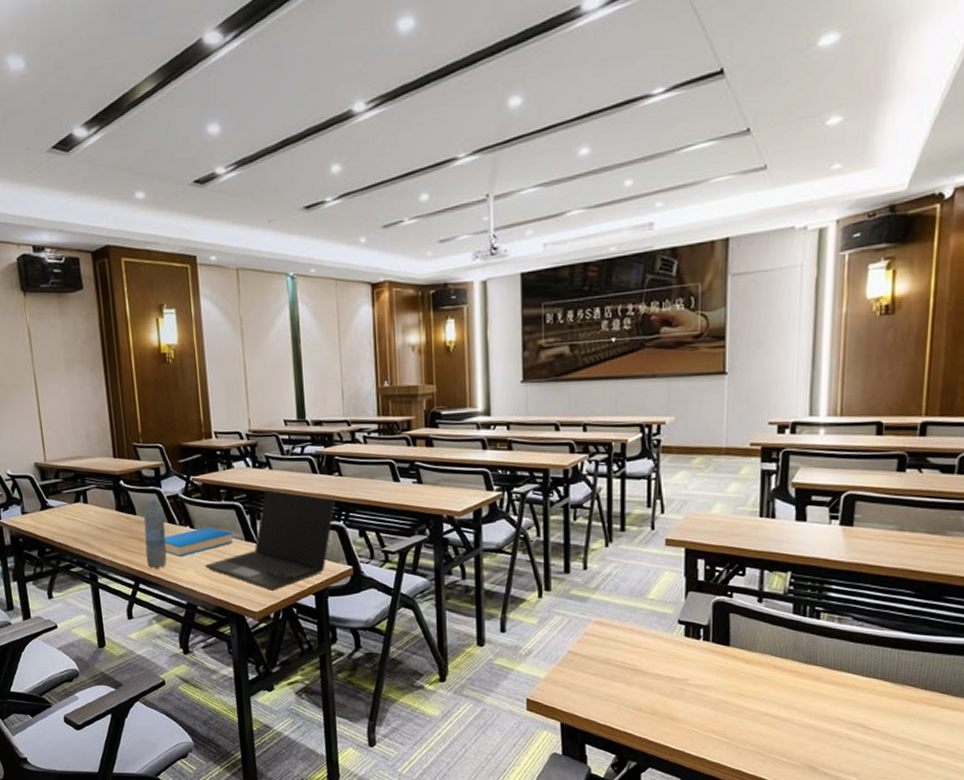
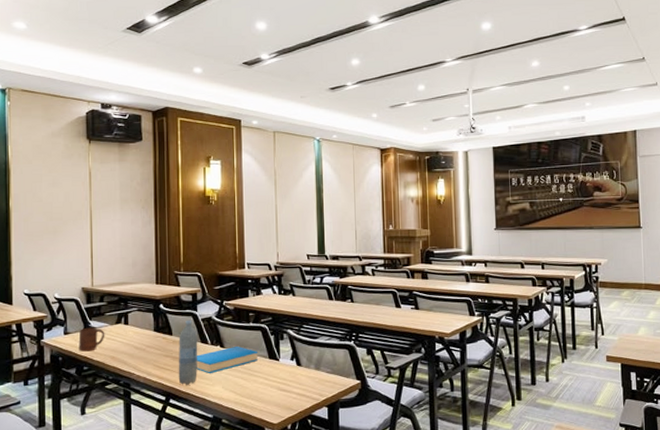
cup: none [37,506,65,533] -> present [78,327,105,352]
laptop: present [205,489,335,590] -> none [232,313,347,404]

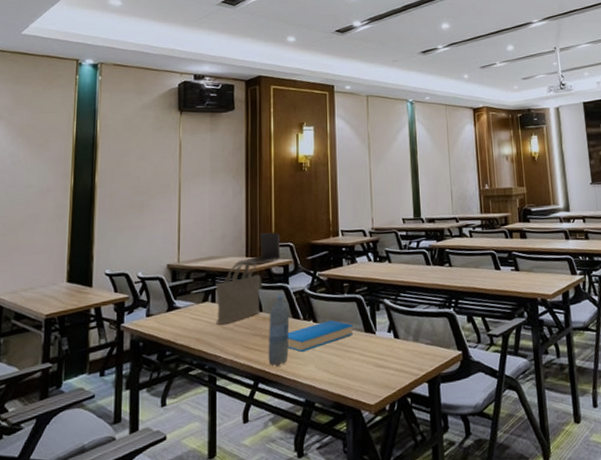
cup: present [78,327,105,352] -> none [161,307,191,335]
tote bag: none [128,286,173,345] -> present [215,259,263,325]
laptop computer: none [154,261,189,292] -> present [244,232,281,265]

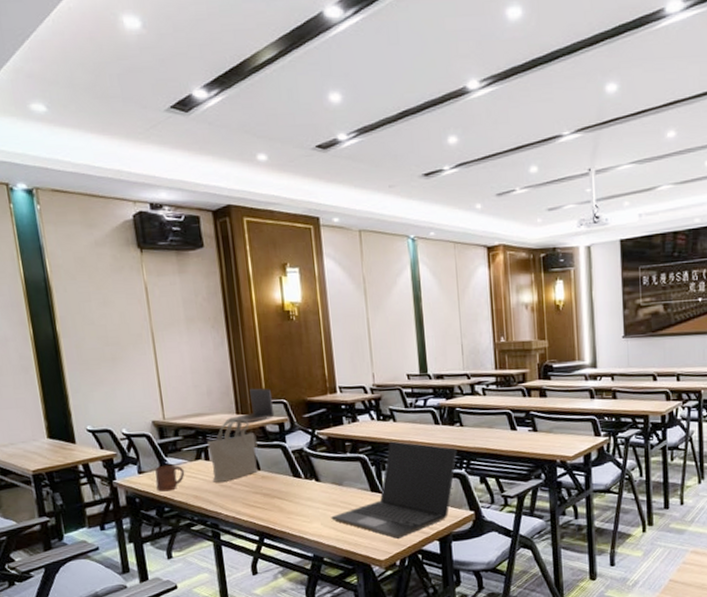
cup: none [161,307,191,335] -> present [155,464,185,492]
water bottle: present [268,294,290,367] -> none [268,452,293,524]
book: present [287,319,354,352] -> none [289,479,359,510]
laptop: none [325,281,446,381] -> present [331,441,457,539]

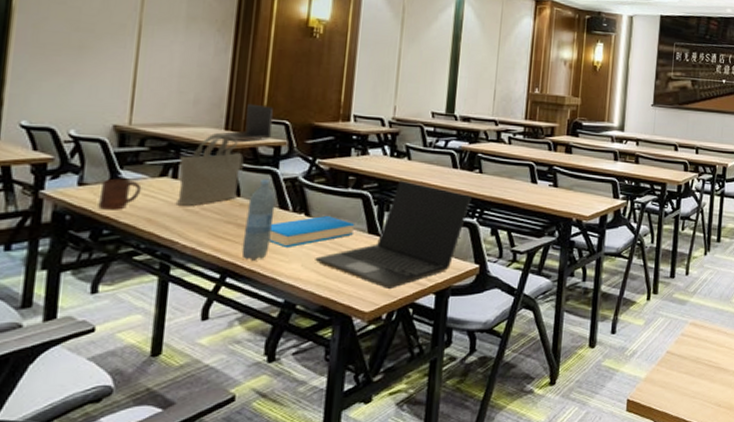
water bottle: none [268,452,293,524] -> present [241,178,276,260]
book: none [289,479,359,510] -> present [268,215,355,247]

